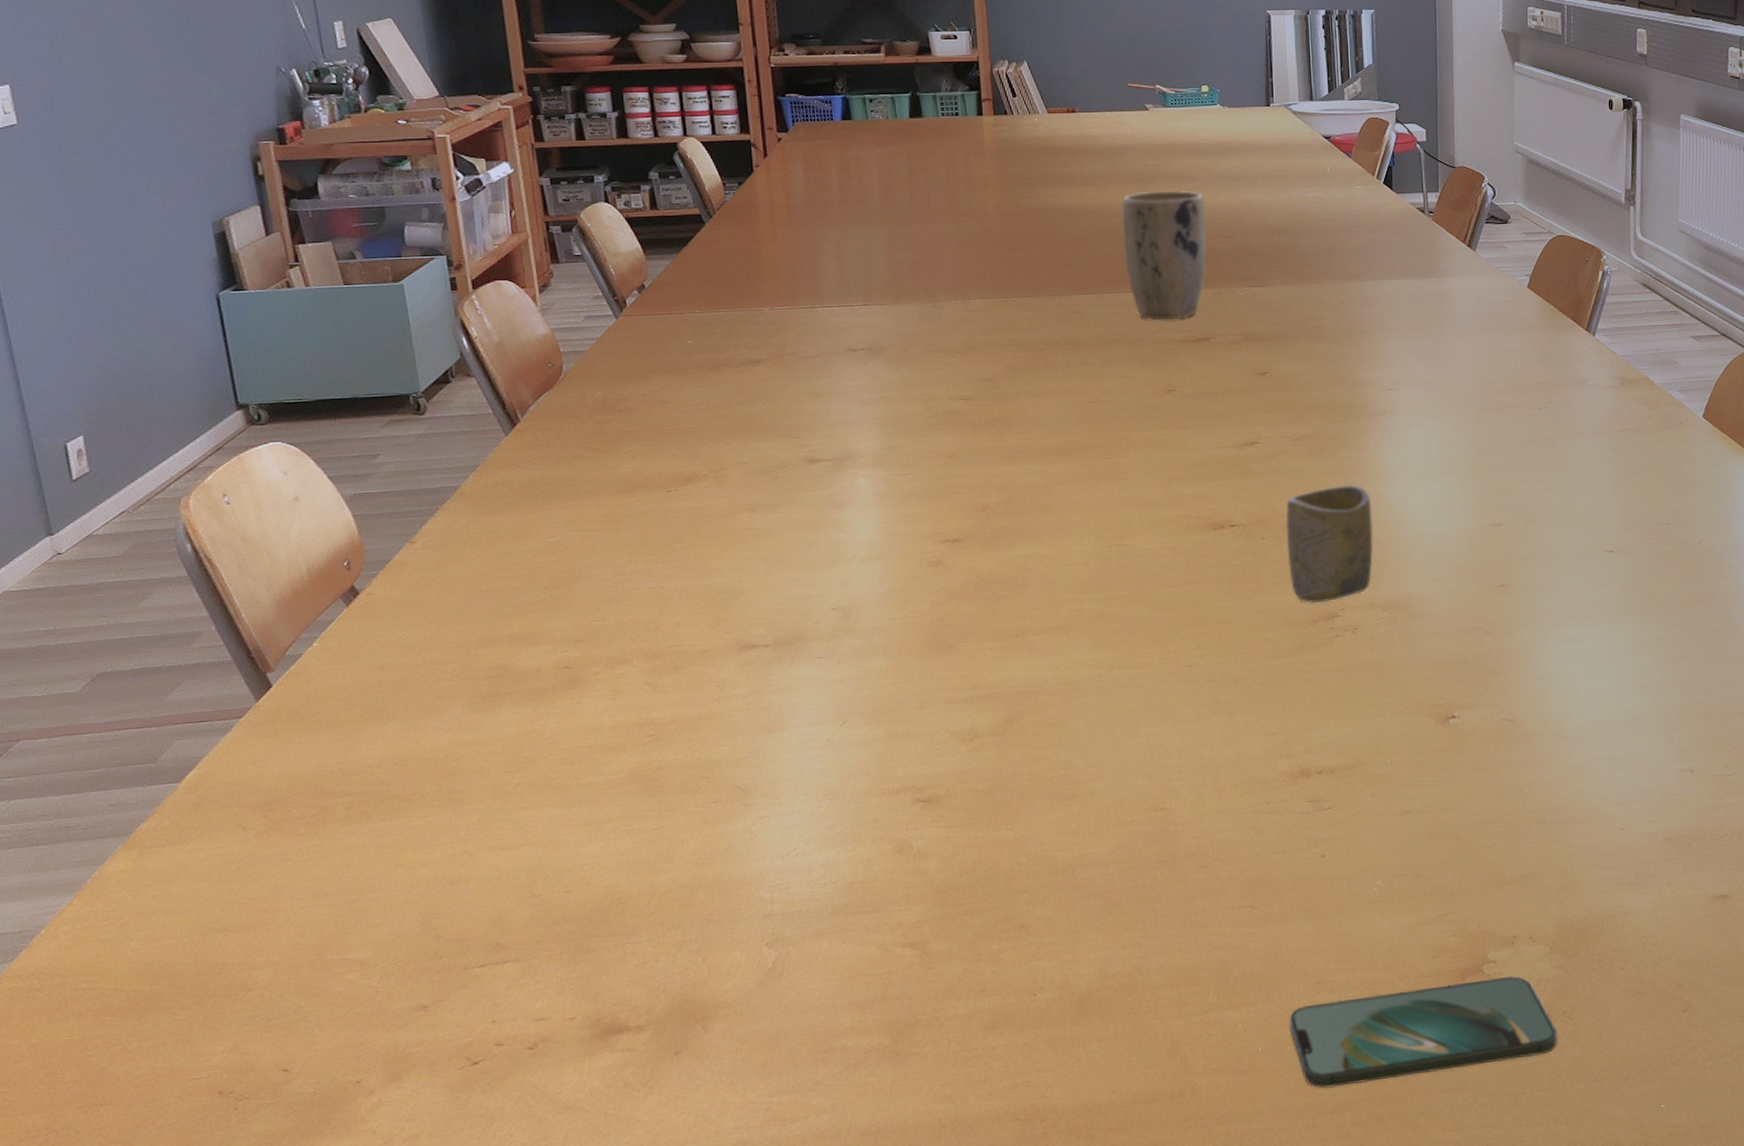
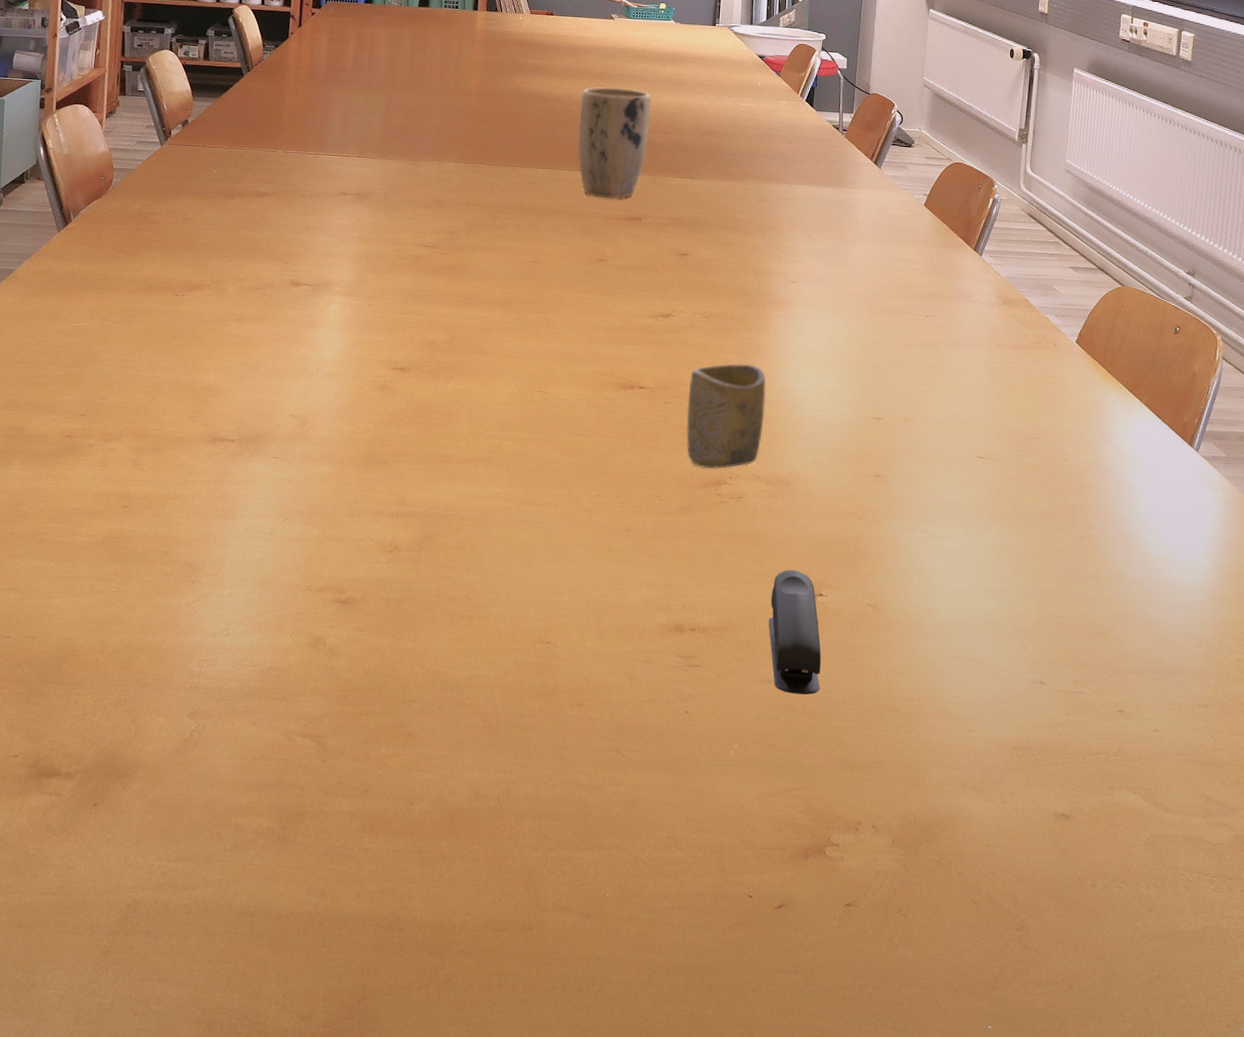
smartphone: present [1288,976,1558,1089] -> none [636,858,892,951]
stapler: none [1400,695,1462,821] -> present [768,569,821,695]

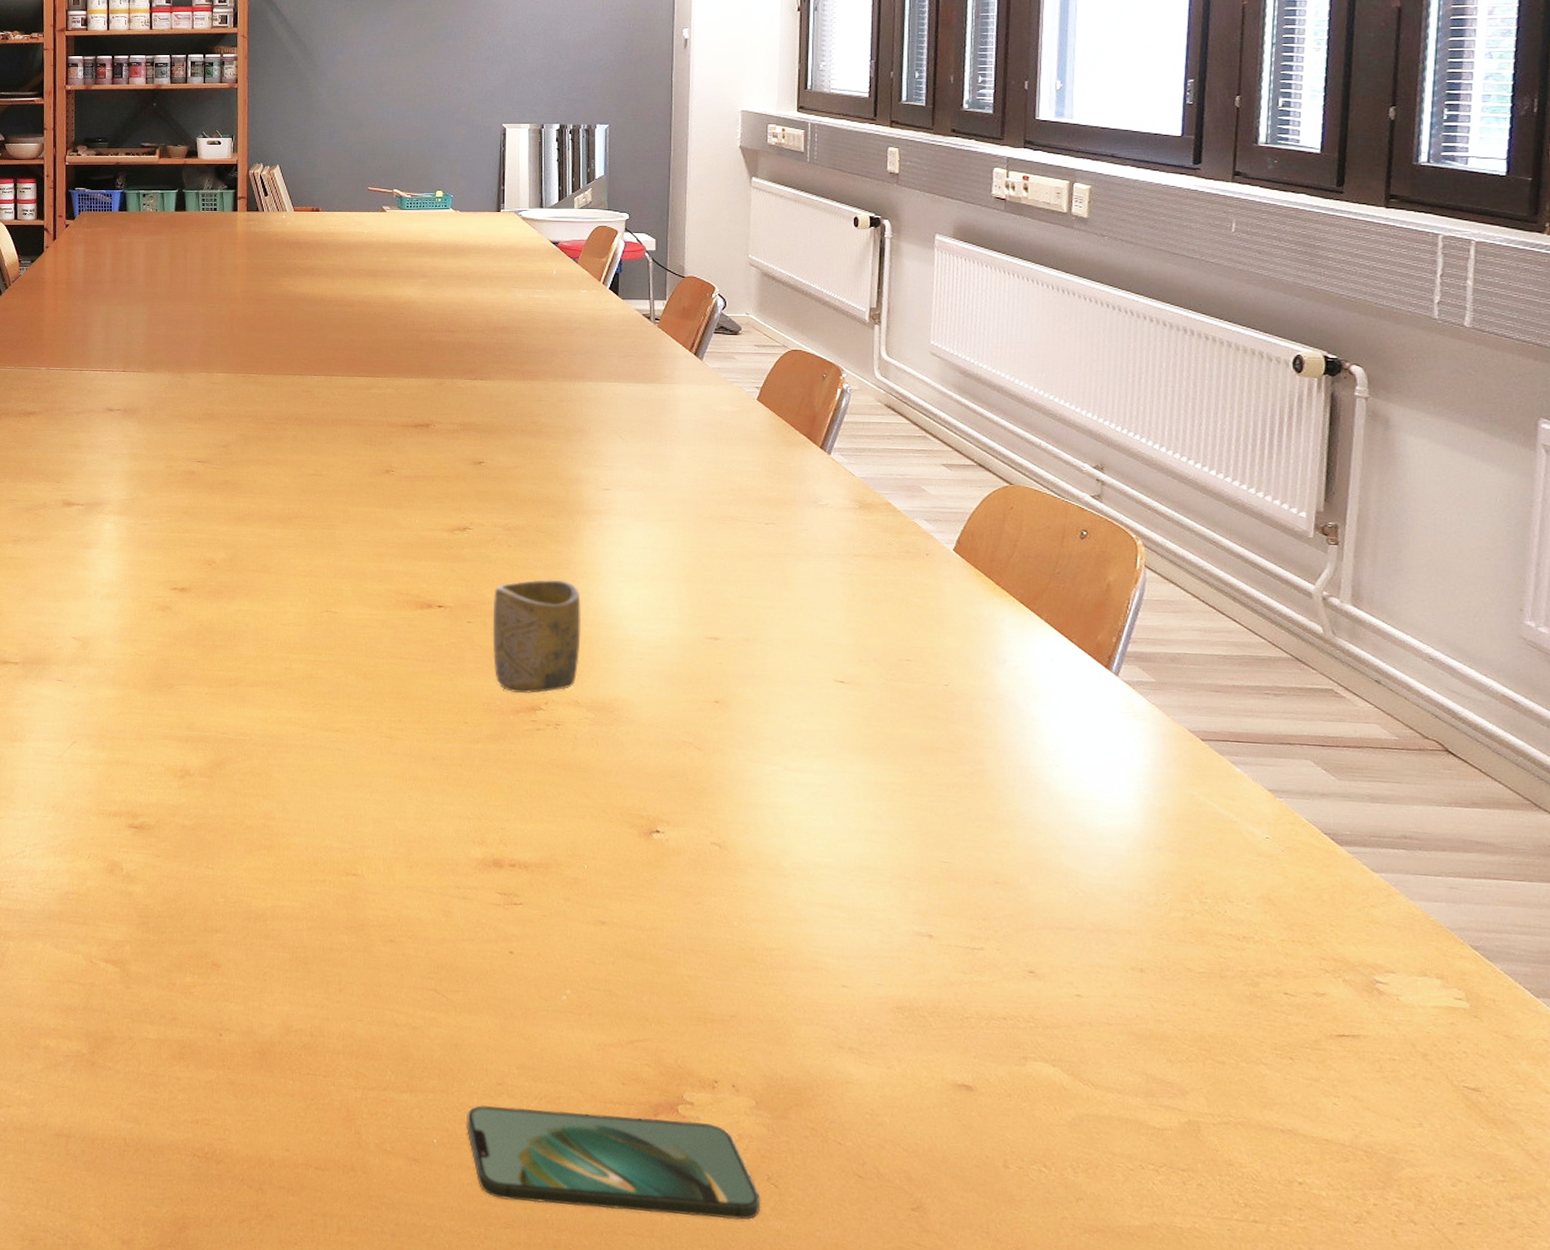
plant pot: present [577,87,651,199] -> none [354,285,433,405]
smartphone: none [636,858,892,951] -> present [465,1105,761,1220]
stapler: present [768,569,821,695] -> none [598,803,662,940]

